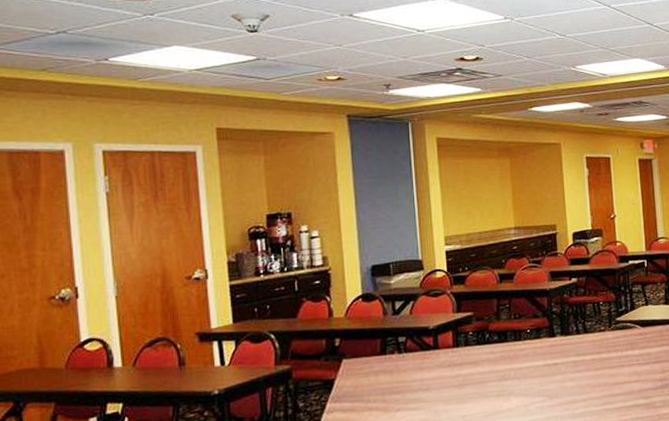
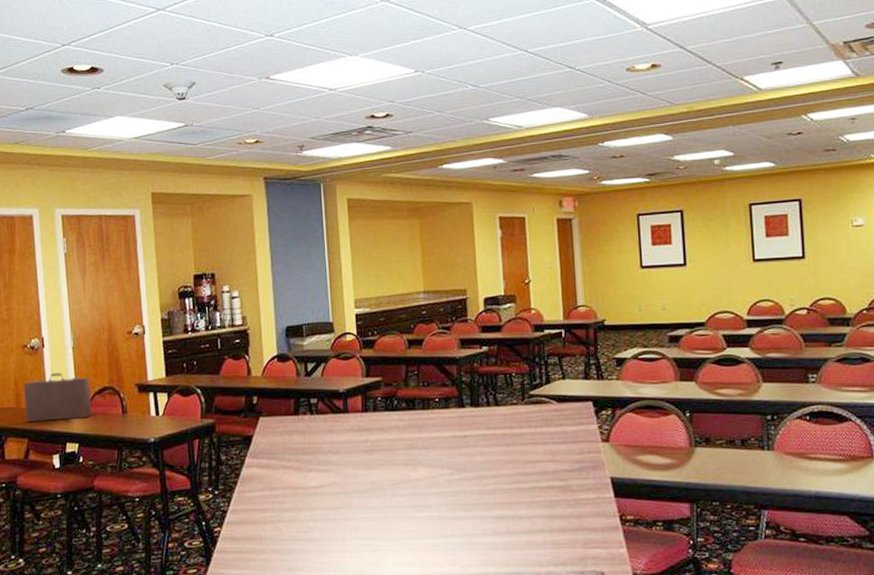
briefcase: none [50,325,140,384] -> present [24,372,92,423]

